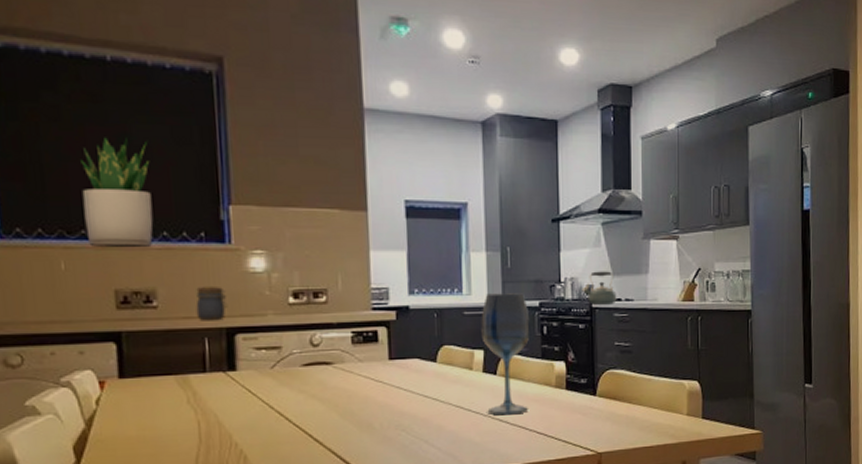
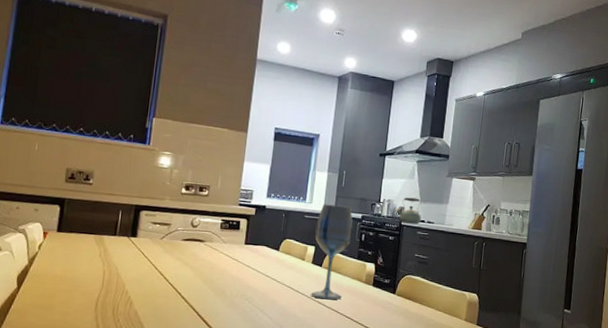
planter: present [81,137,154,248] -> none [56,62,107,141]
jar: present [196,285,228,320] -> none [117,173,140,199]

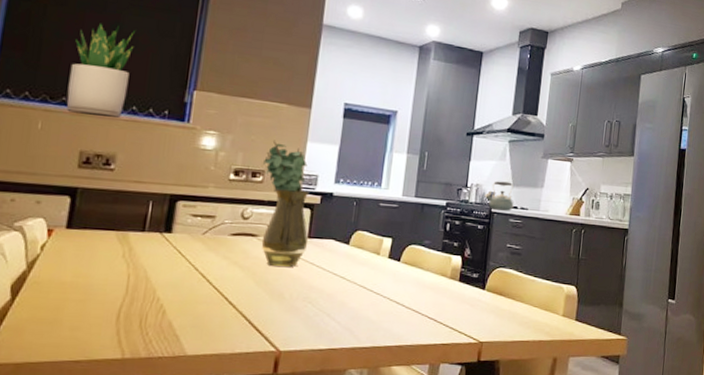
planter: none [56,62,107,141] -> present [66,23,135,118]
vase: none [207,159,247,269] -> present [261,139,310,267]
wineglass: present [310,204,353,300] -> none [387,190,436,299]

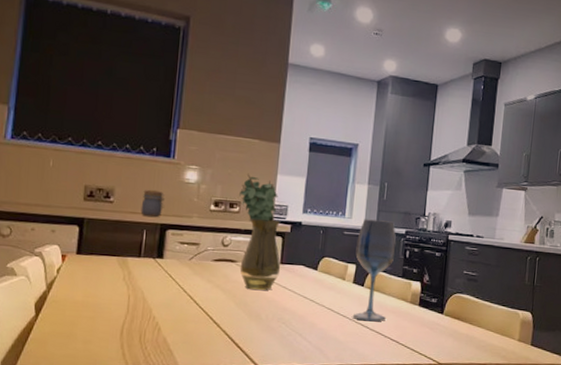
planter: present [66,23,135,118] -> none [72,70,126,156]
jar: none [147,156,176,187] -> present [140,189,165,217]
wineglass: none [387,190,436,299] -> present [352,219,397,322]
kettle: present [484,181,514,211] -> none [441,210,470,239]

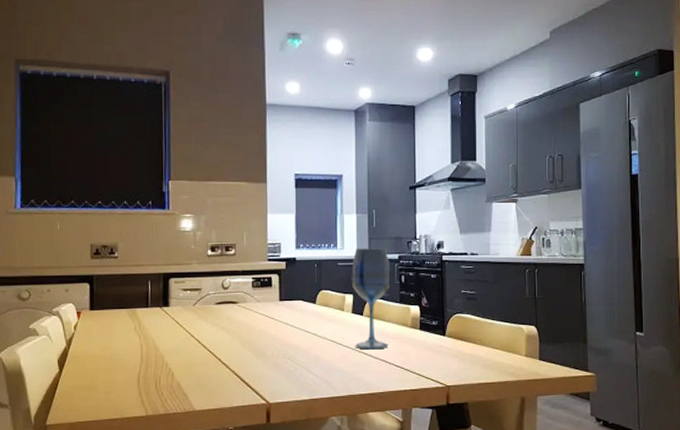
jar: present [140,189,165,217] -> none [143,241,165,267]
vase: present [239,173,281,290] -> none [233,215,281,328]

